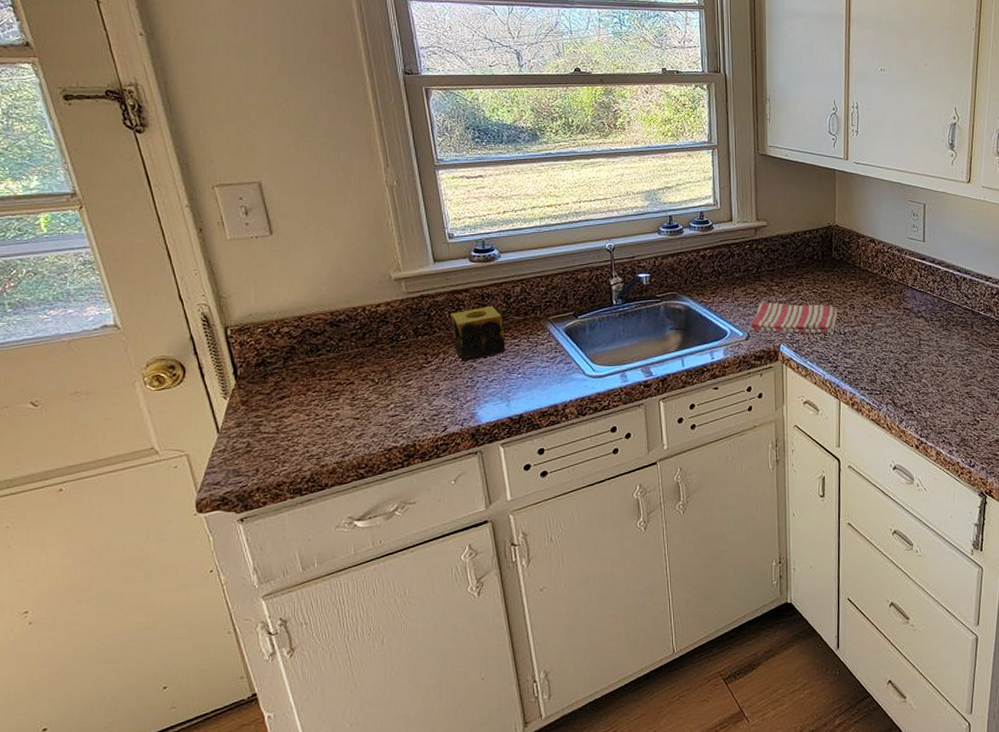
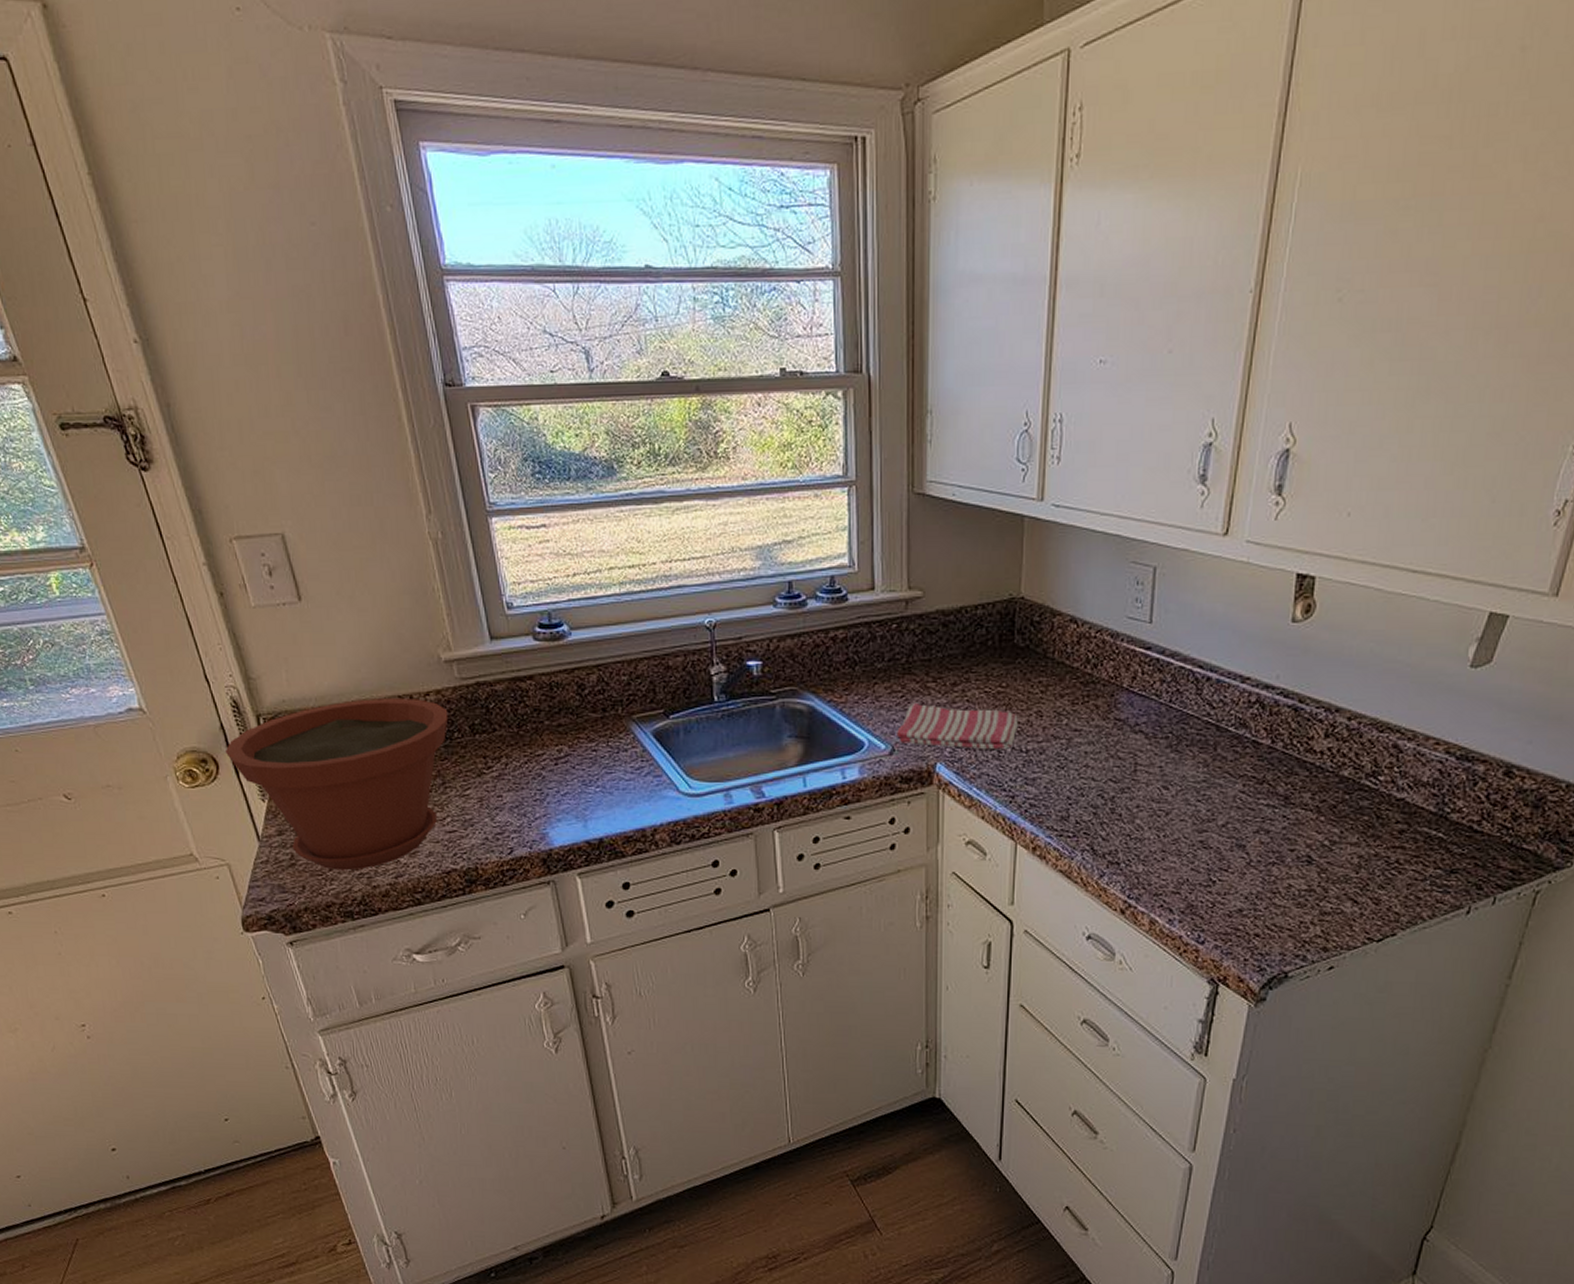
plant pot: none [192,309,396,454] -> present [225,697,449,871]
candle: present [451,305,506,363] -> none [513,698,581,770]

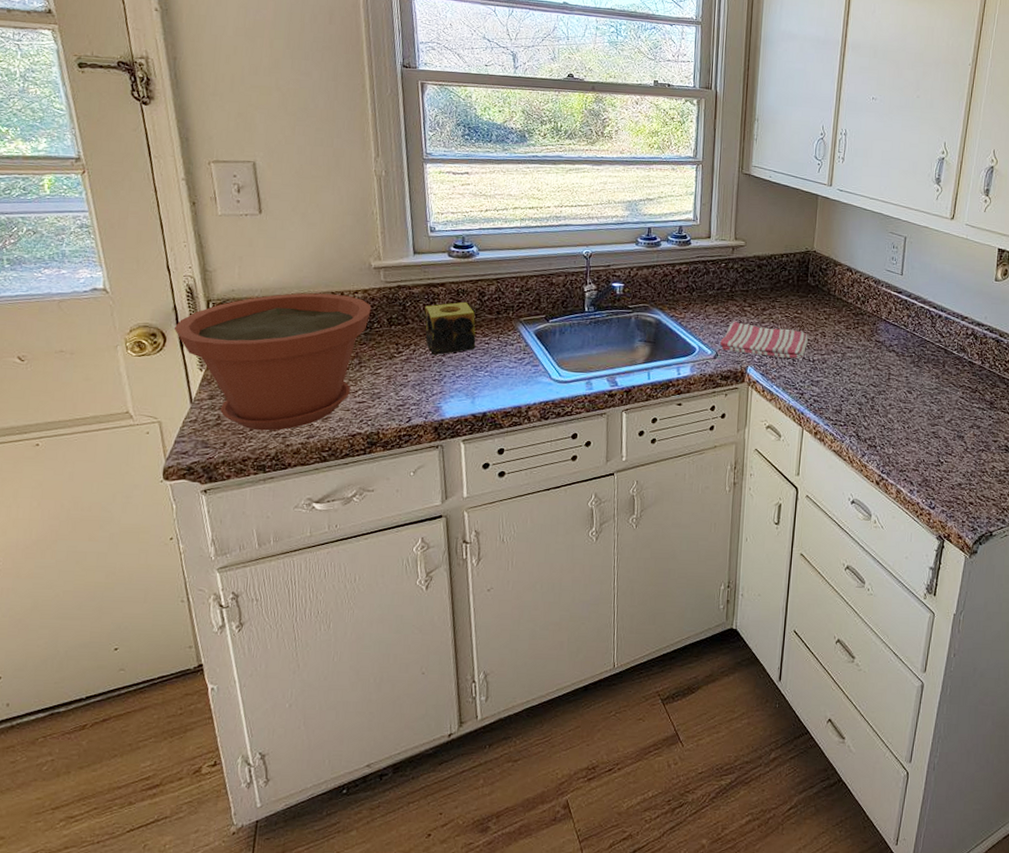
candle: none [513,698,581,770] -> present [425,302,476,356]

